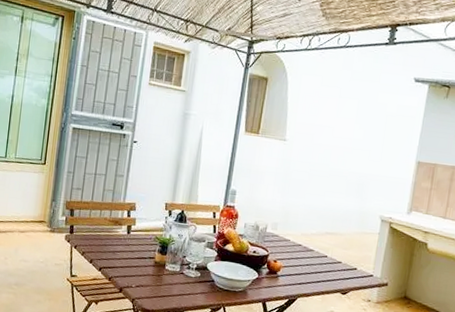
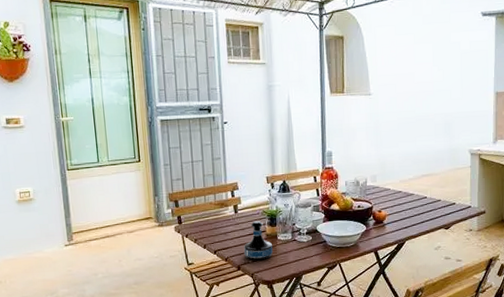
tequila bottle: none [129,245,159,288] -> present [244,220,273,261]

